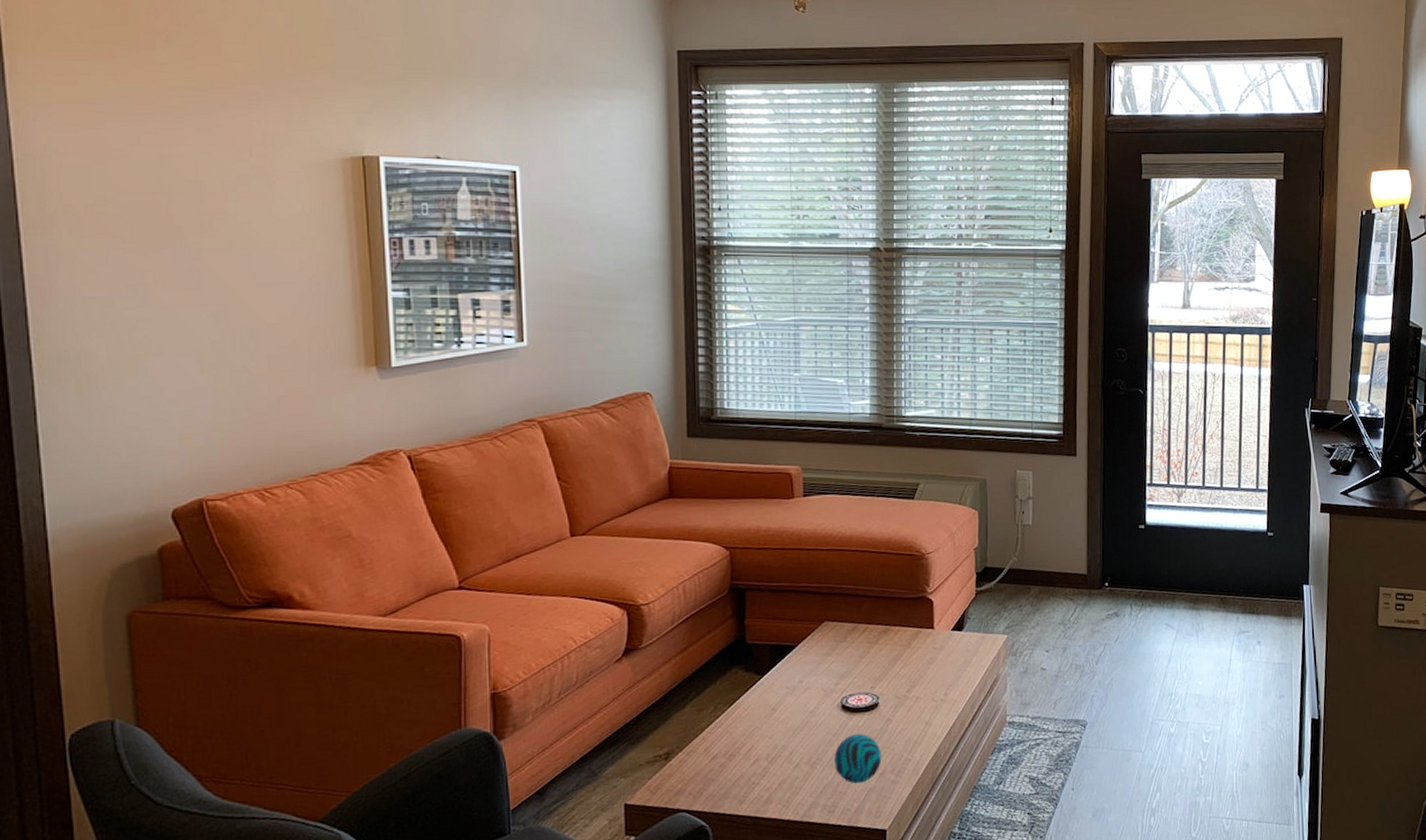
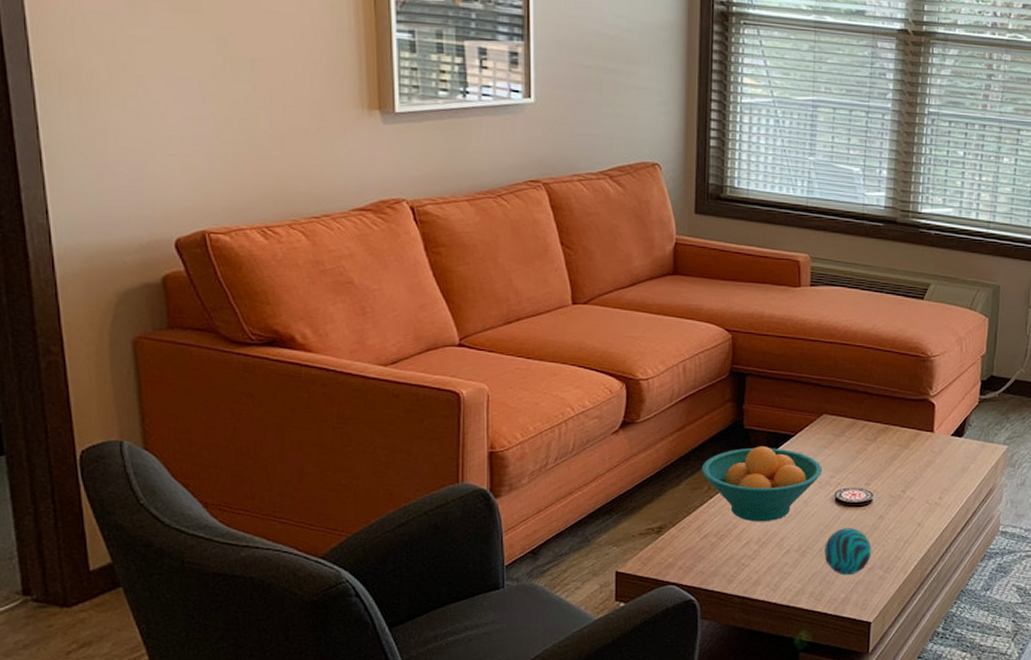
fruit bowl: none [706,659,827,738] -> present [701,446,822,522]

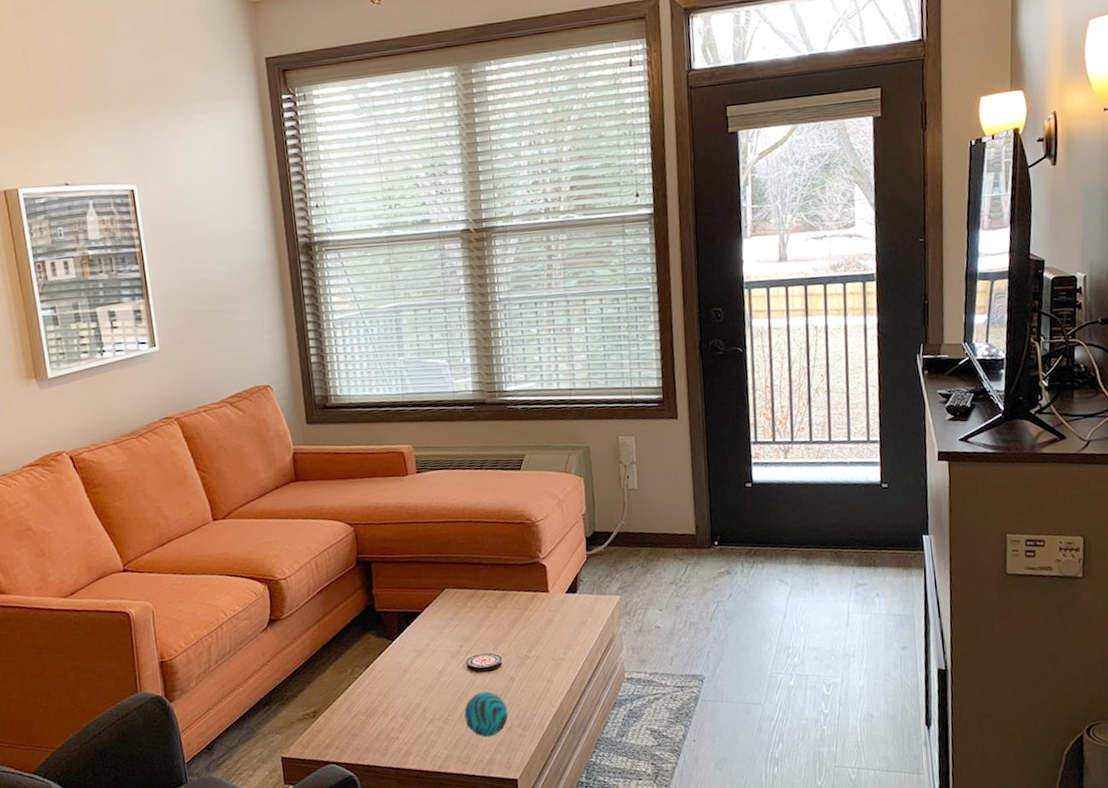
fruit bowl: present [701,446,822,522] -> none [343,625,452,697]

